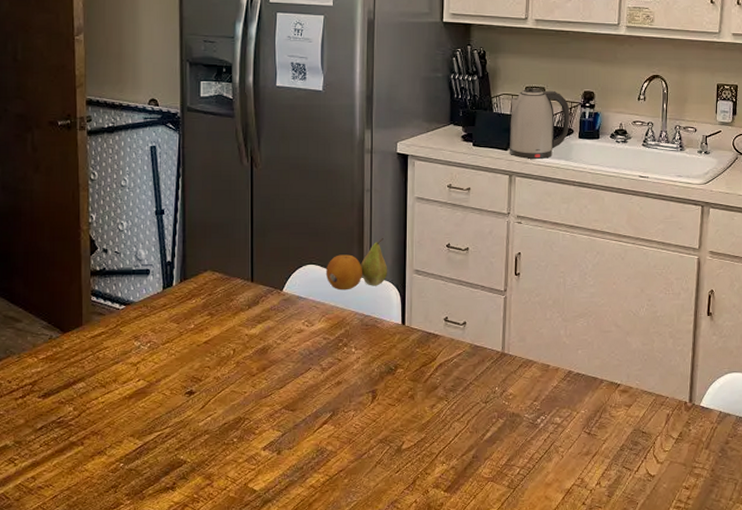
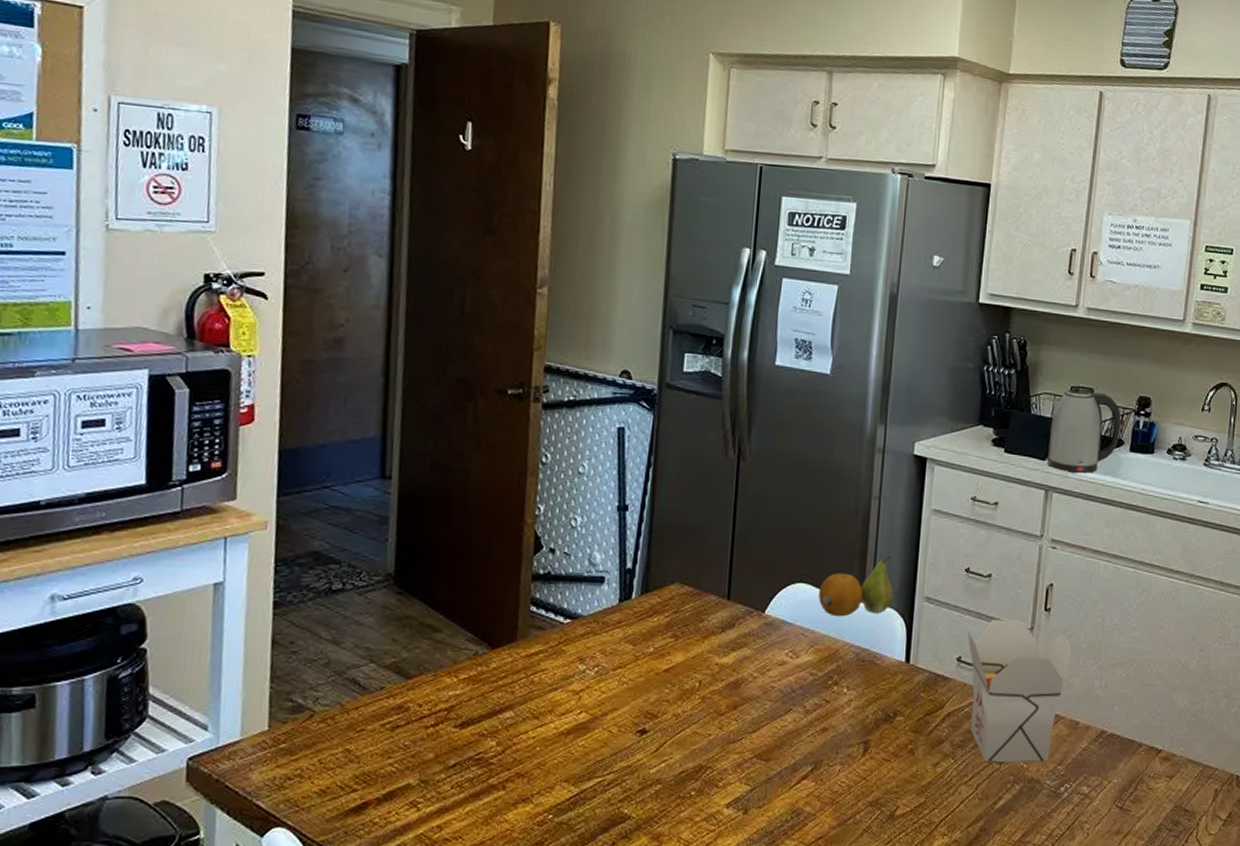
takeout container: none [452,284,540,402] -> present [968,619,1072,762]

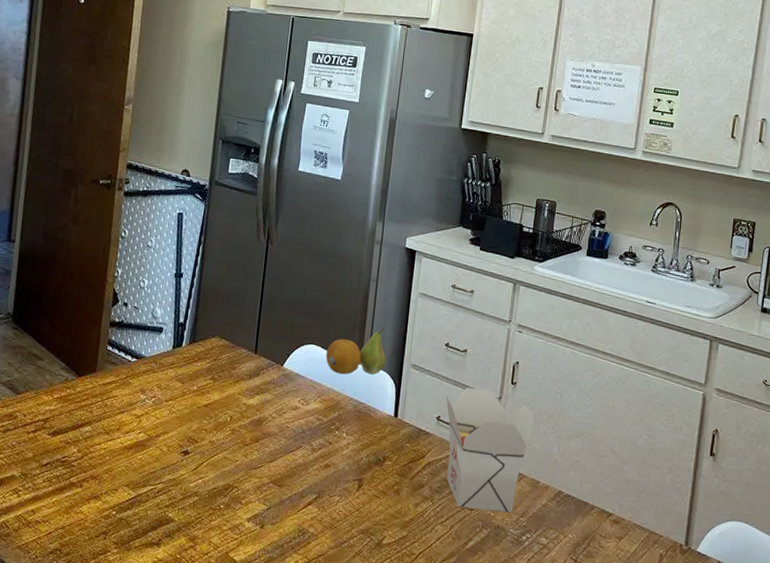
kettle: present [1048,388,1122,474] -> none [516,200,580,272]

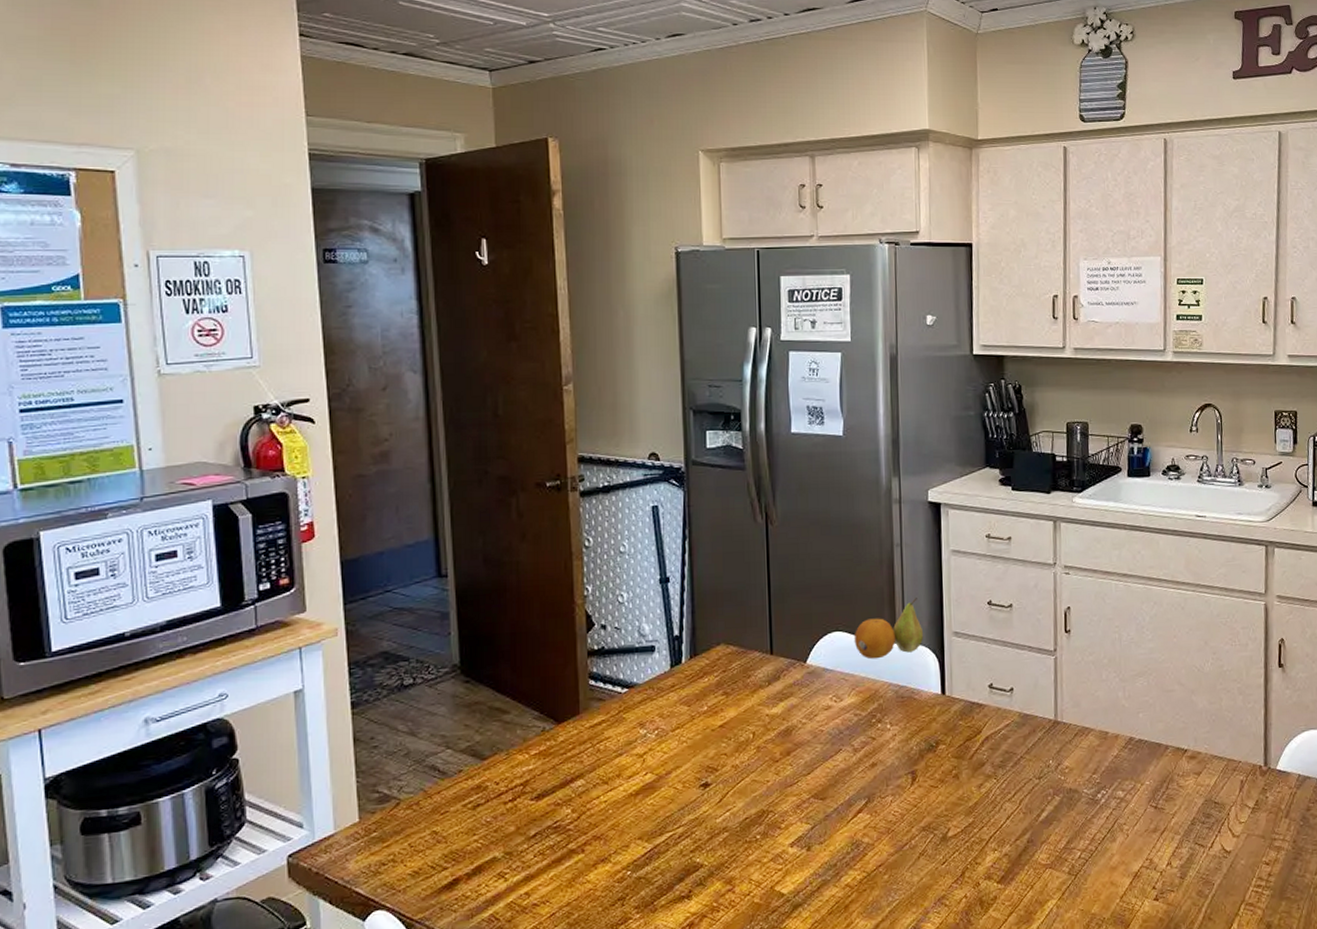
takeout container: present [446,387,534,513] -> none [997,644,1094,778]

